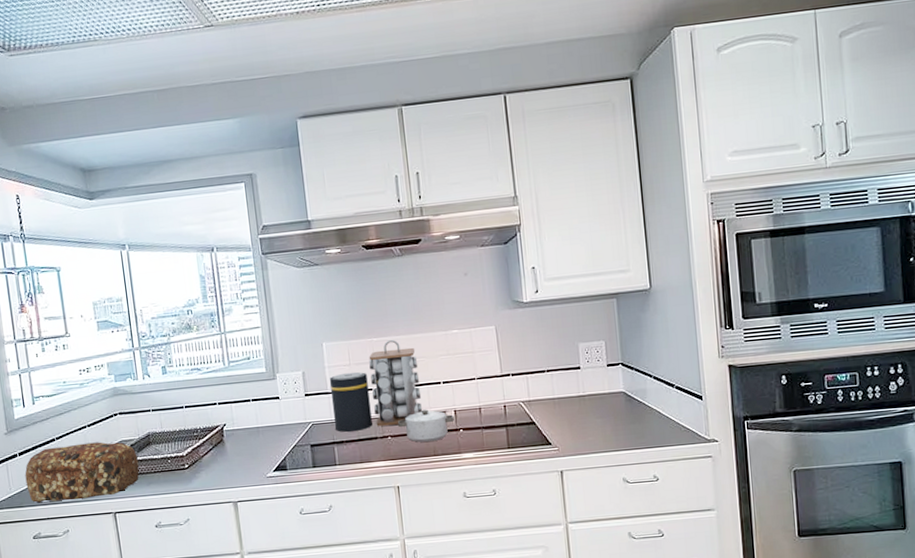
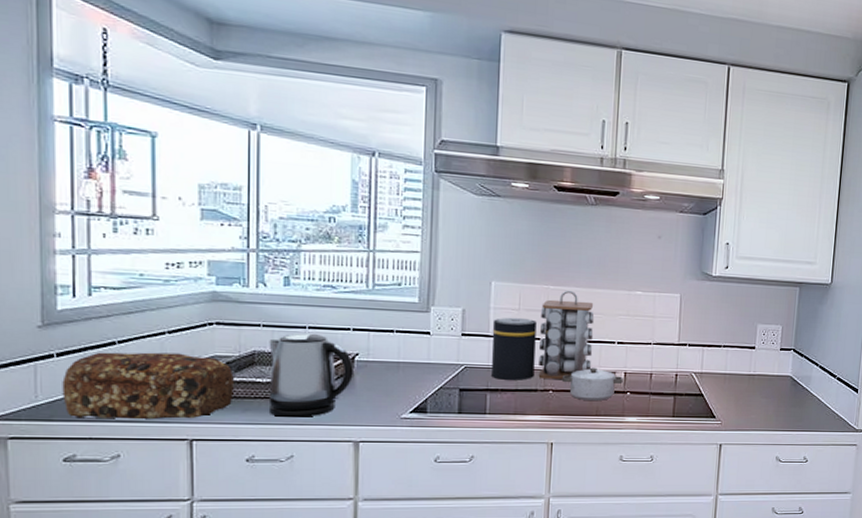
kettle: none [158,411,225,487] -> present [268,333,353,417]

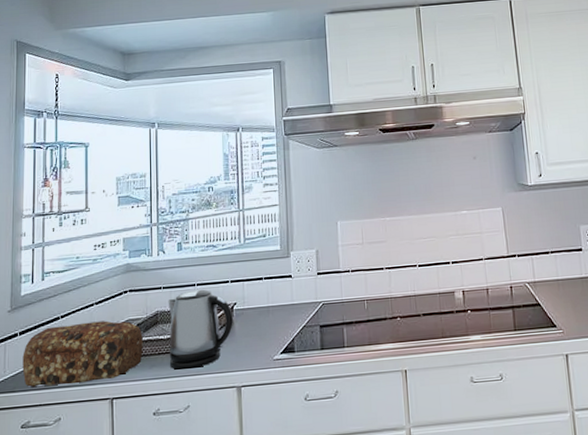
cylinder: present [491,317,537,380] -> none [342,250,382,312]
spice rack: present [538,290,595,380] -> none [381,219,432,307]
cooking pot: present [561,367,623,402] -> none [406,289,462,324]

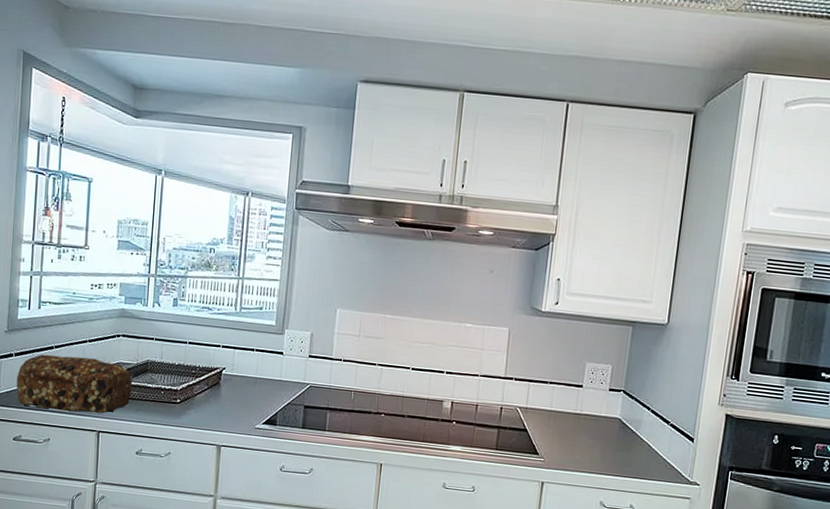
kettle: present [168,289,233,370] -> none [155,347,221,421]

